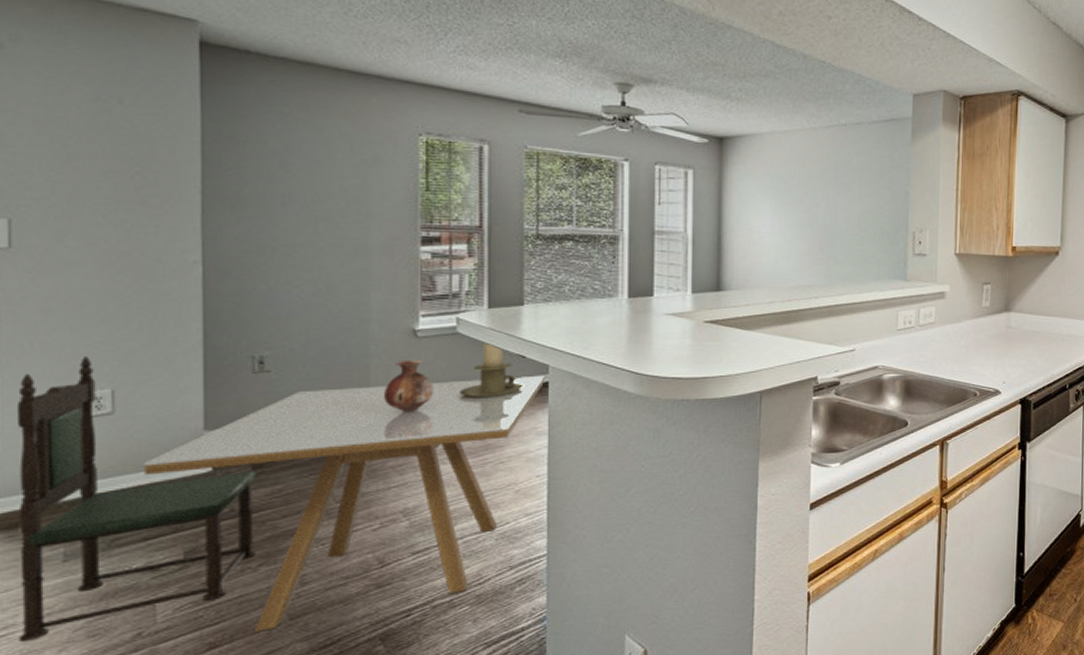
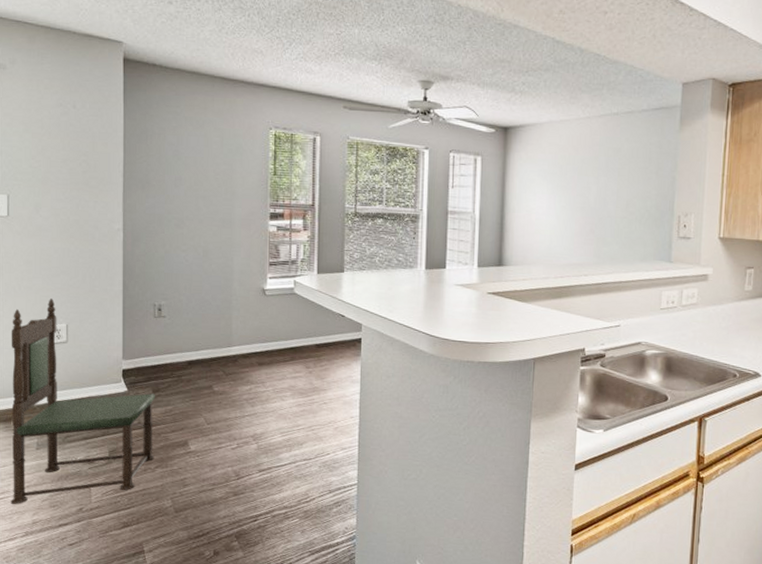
dining table: present [144,375,544,632] -> none [85,332,358,519]
vase: present [383,359,434,413] -> none [241,313,276,357]
candle holder: present [458,343,525,399] -> none [294,303,344,349]

